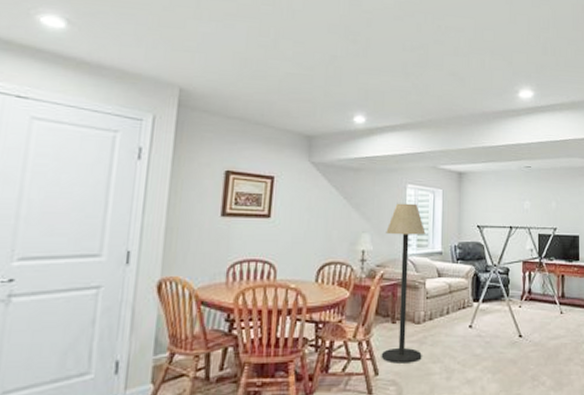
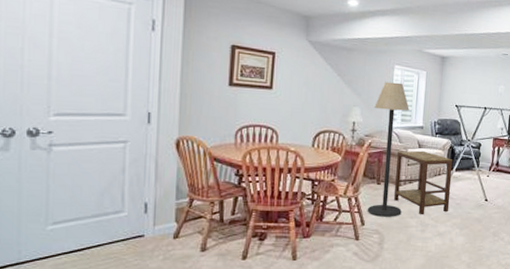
side table: none [413,280,479,359] -> present [394,150,453,215]

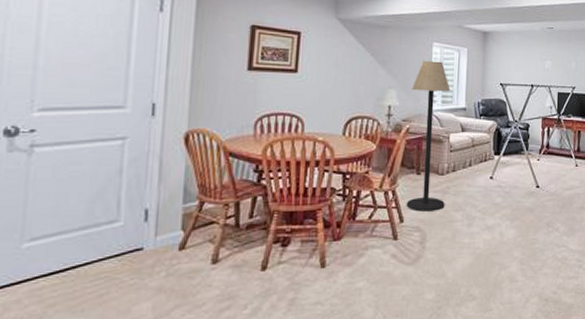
side table: present [394,150,453,215] -> none [436,135,500,207]

